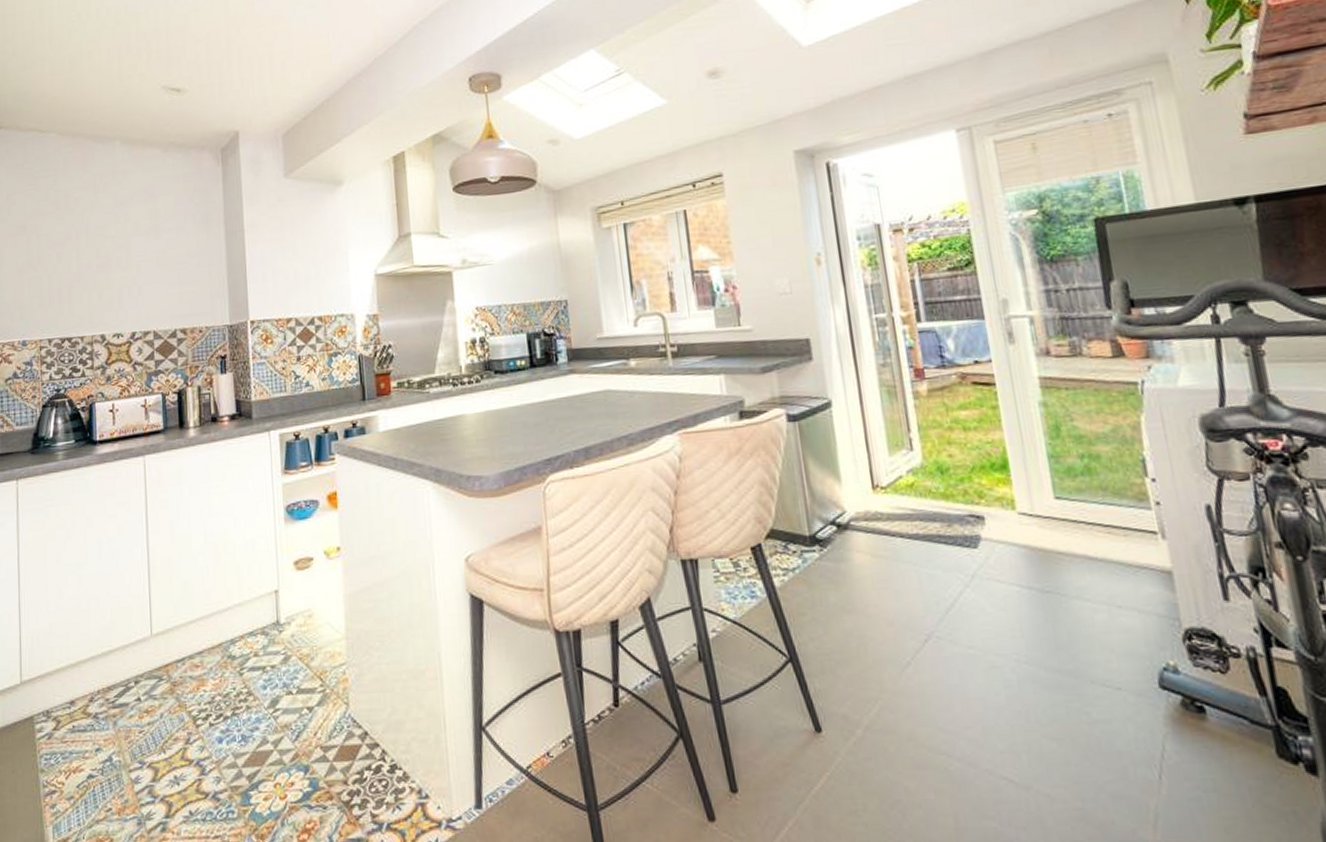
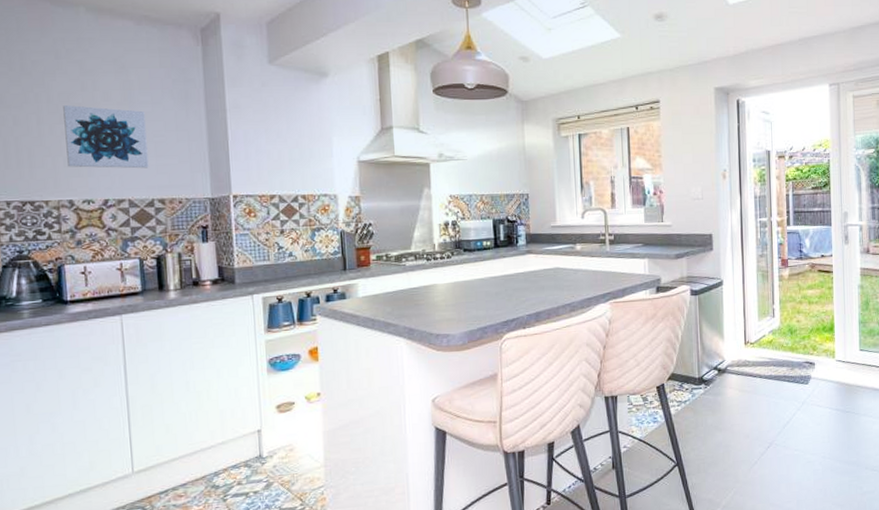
wall art: none [99,238,172,301] -> present [63,105,149,169]

